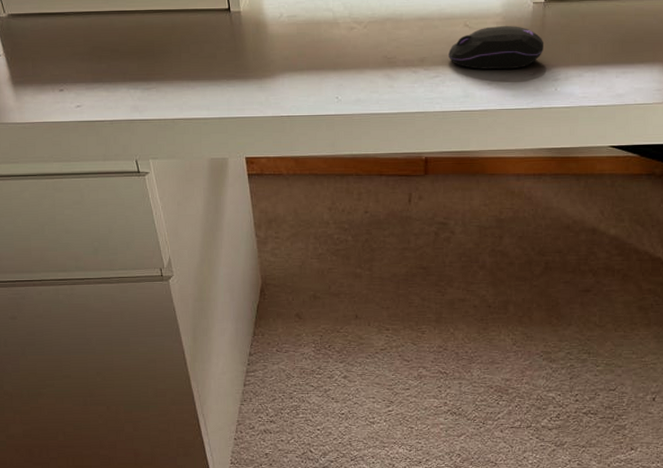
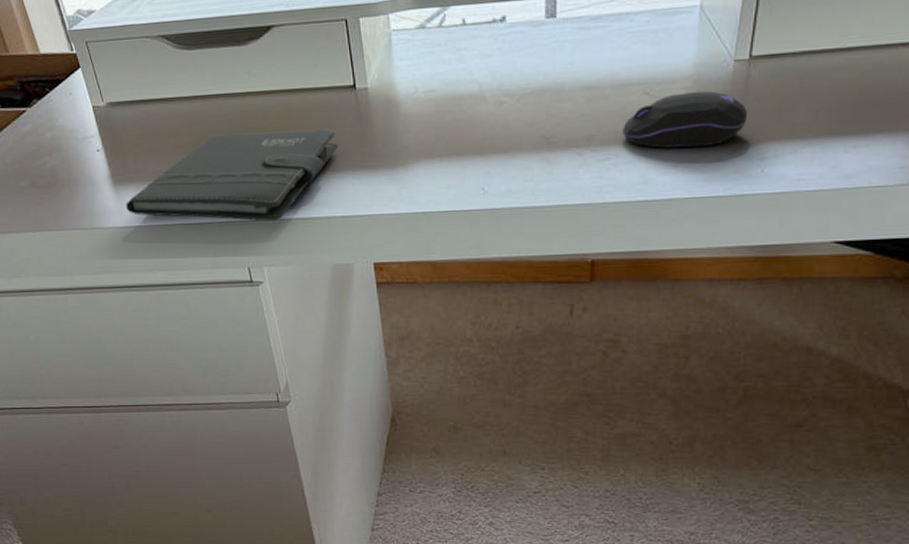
notepad: none [25,44,216,121] -> present [126,129,339,222]

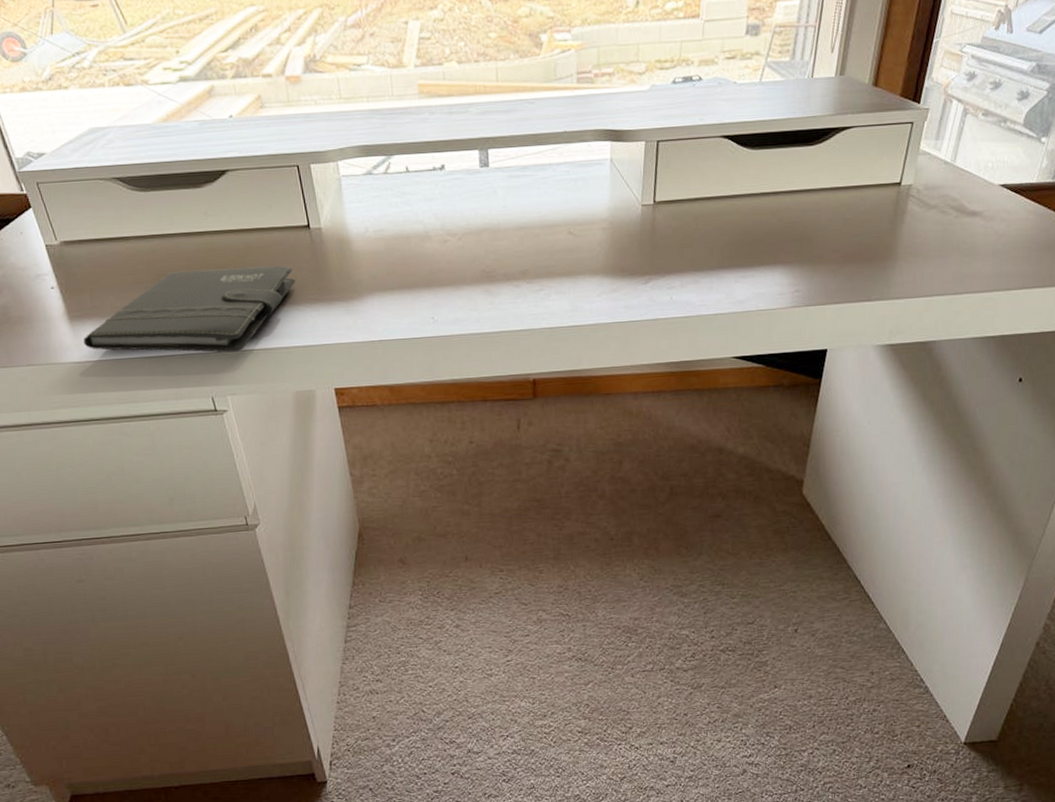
computer mouse: present [623,91,748,149] -> none [552,231,656,280]

